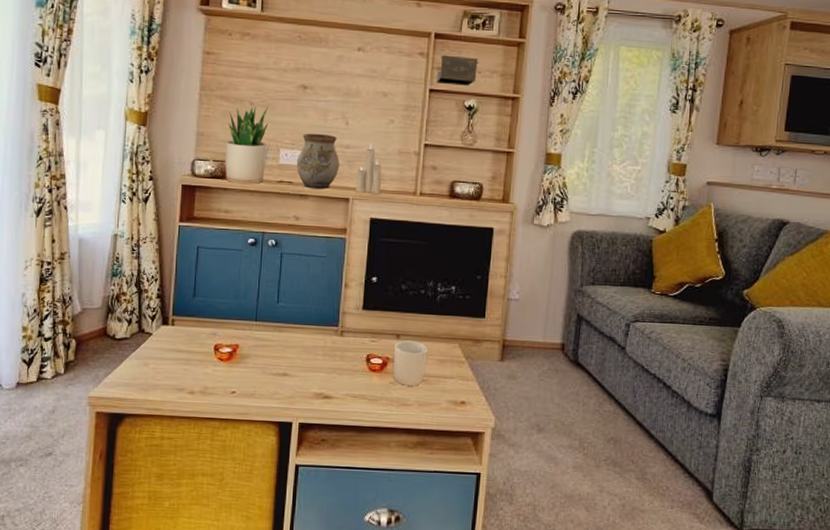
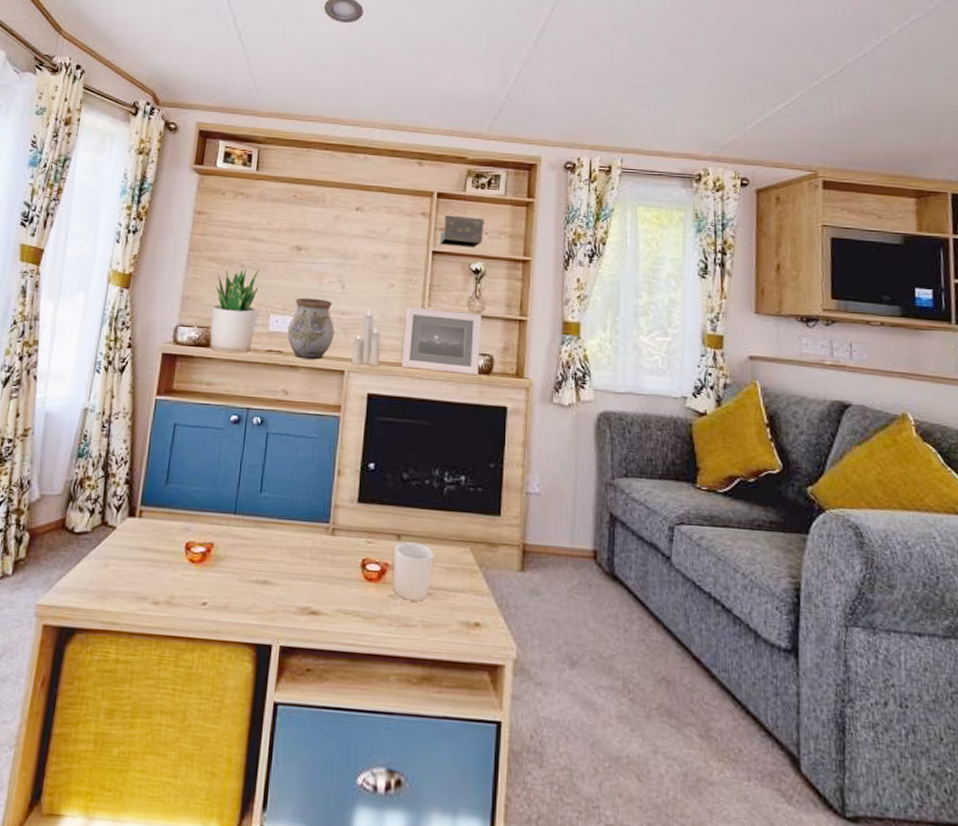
picture frame: none [400,140,473,202] -> present [401,306,481,376]

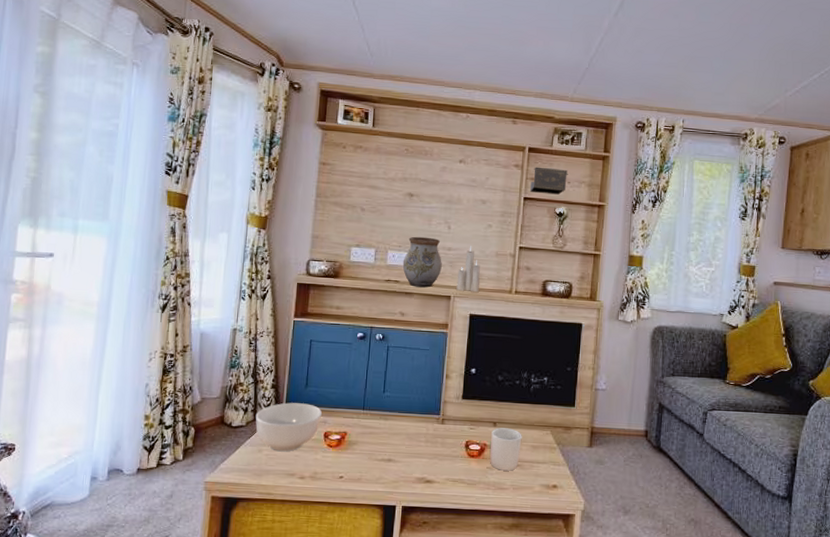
bowl: none [103,503,185,568] -> present [255,402,323,452]
planter: present [210,268,260,354] -> none [337,212,379,283]
picture frame: present [401,306,481,376] -> none [497,243,563,299]

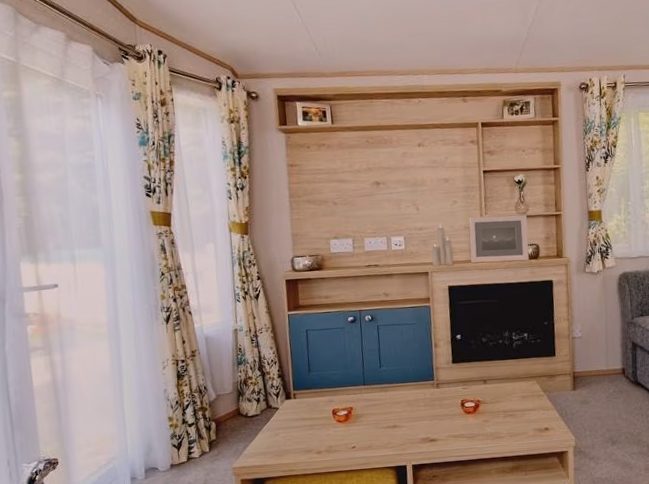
bowl: present [255,402,323,452] -> none [267,387,328,433]
vase: present [402,236,442,288] -> none [379,220,416,269]
mug: present [489,428,522,471] -> none [483,383,512,422]
picture frame: none [497,243,563,299] -> present [469,214,529,264]
decorative box: present [529,167,567,195] -> none [487,139,522,166]

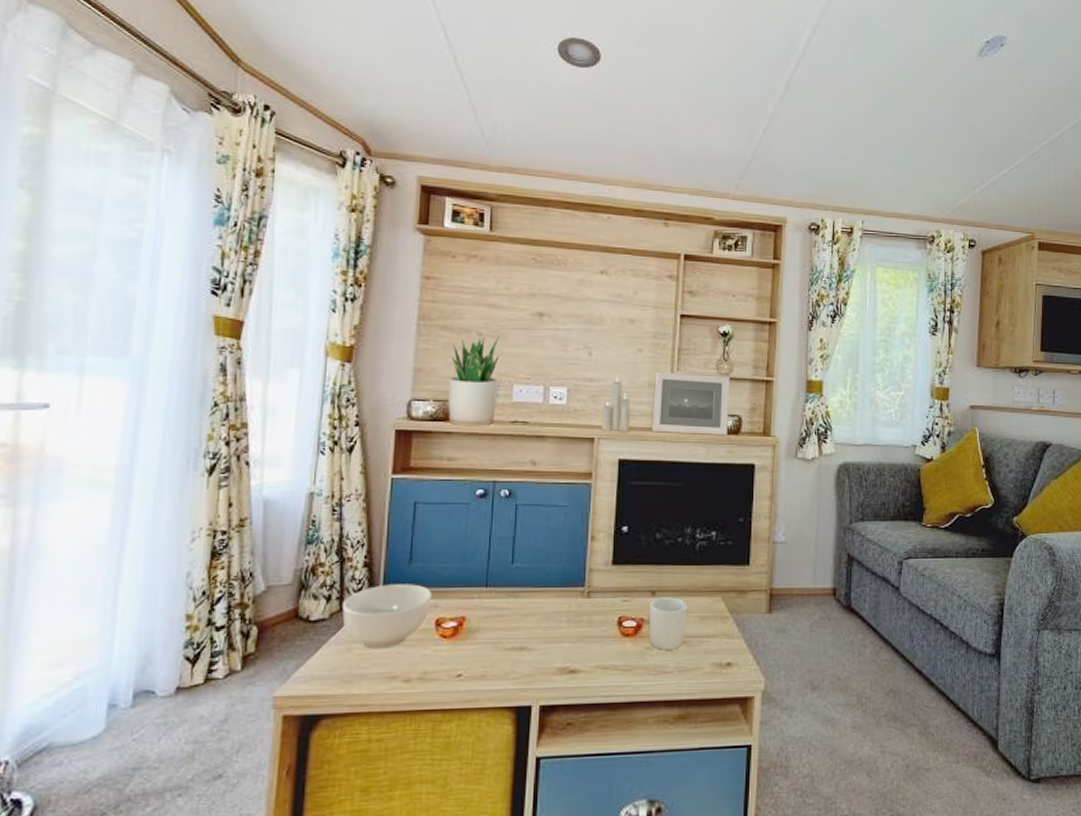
bowl: none [267,387,328,433] -> present [342,584,433,649]
planter: none [317,203,354,273] -> present [448,336,500,426]
mug: none [483,383,512,422] -> present [648,597,688,650]

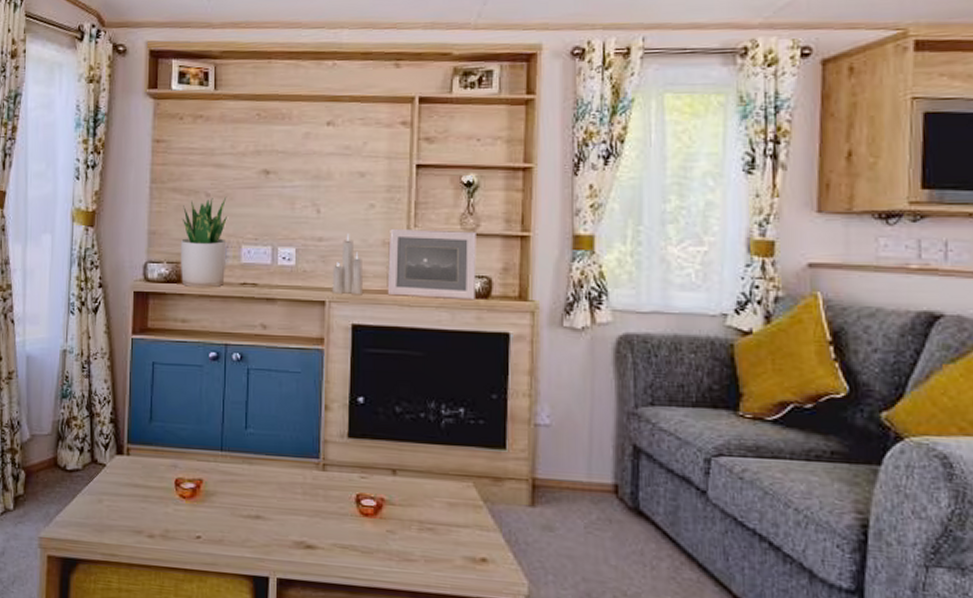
bowl: present [342,584,433,649] -> none [92,441,172,503]
mug: present [648,597,688,650] -> none [389,477,433,537]

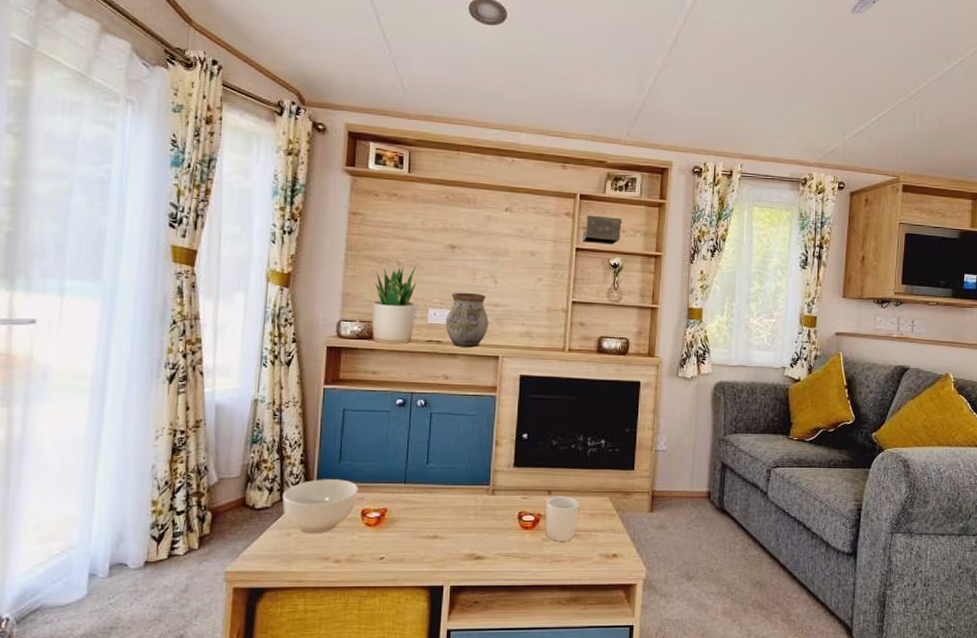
bowl: none [92,441,172,503] -> present [282,479,359,534]
vase: none [261,225,312,291] -> present [445,292,489,348]
candle: present [331,234,364,297] -> none [504,301,531,353]
picture frame: present [387,228,477,301] -> none [549,298,619,357]
mug: none [389,477,433,537] -> present [544,496,579,542]
decorative box: none [423,122,475,158] -> present [582,215,622,245]

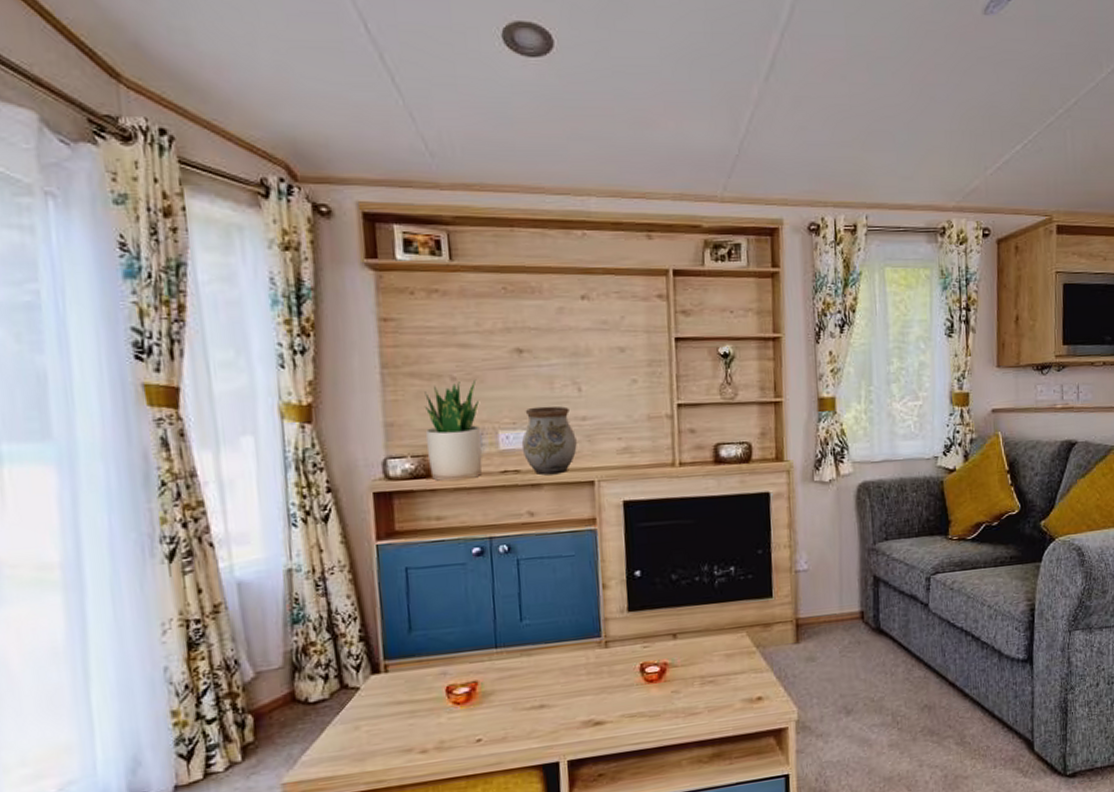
bowl: present [282,479,359,534] -> none [341,653,439,724]
mug: present [544,496,579,542] -> none [671,637,712,692]
decorative box: present [582,215,622,245] -> none [681,295,729,331]

